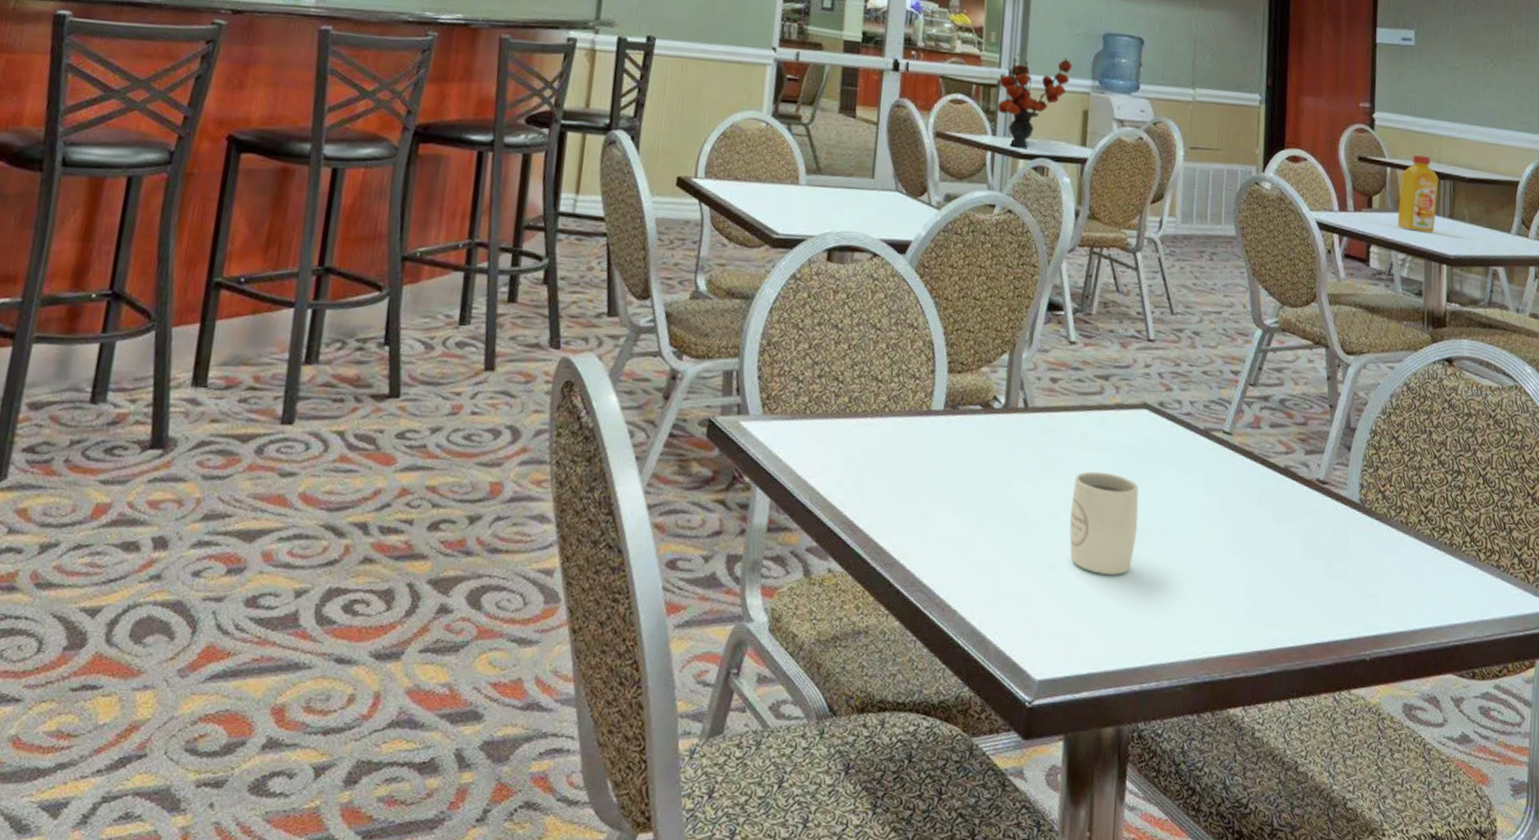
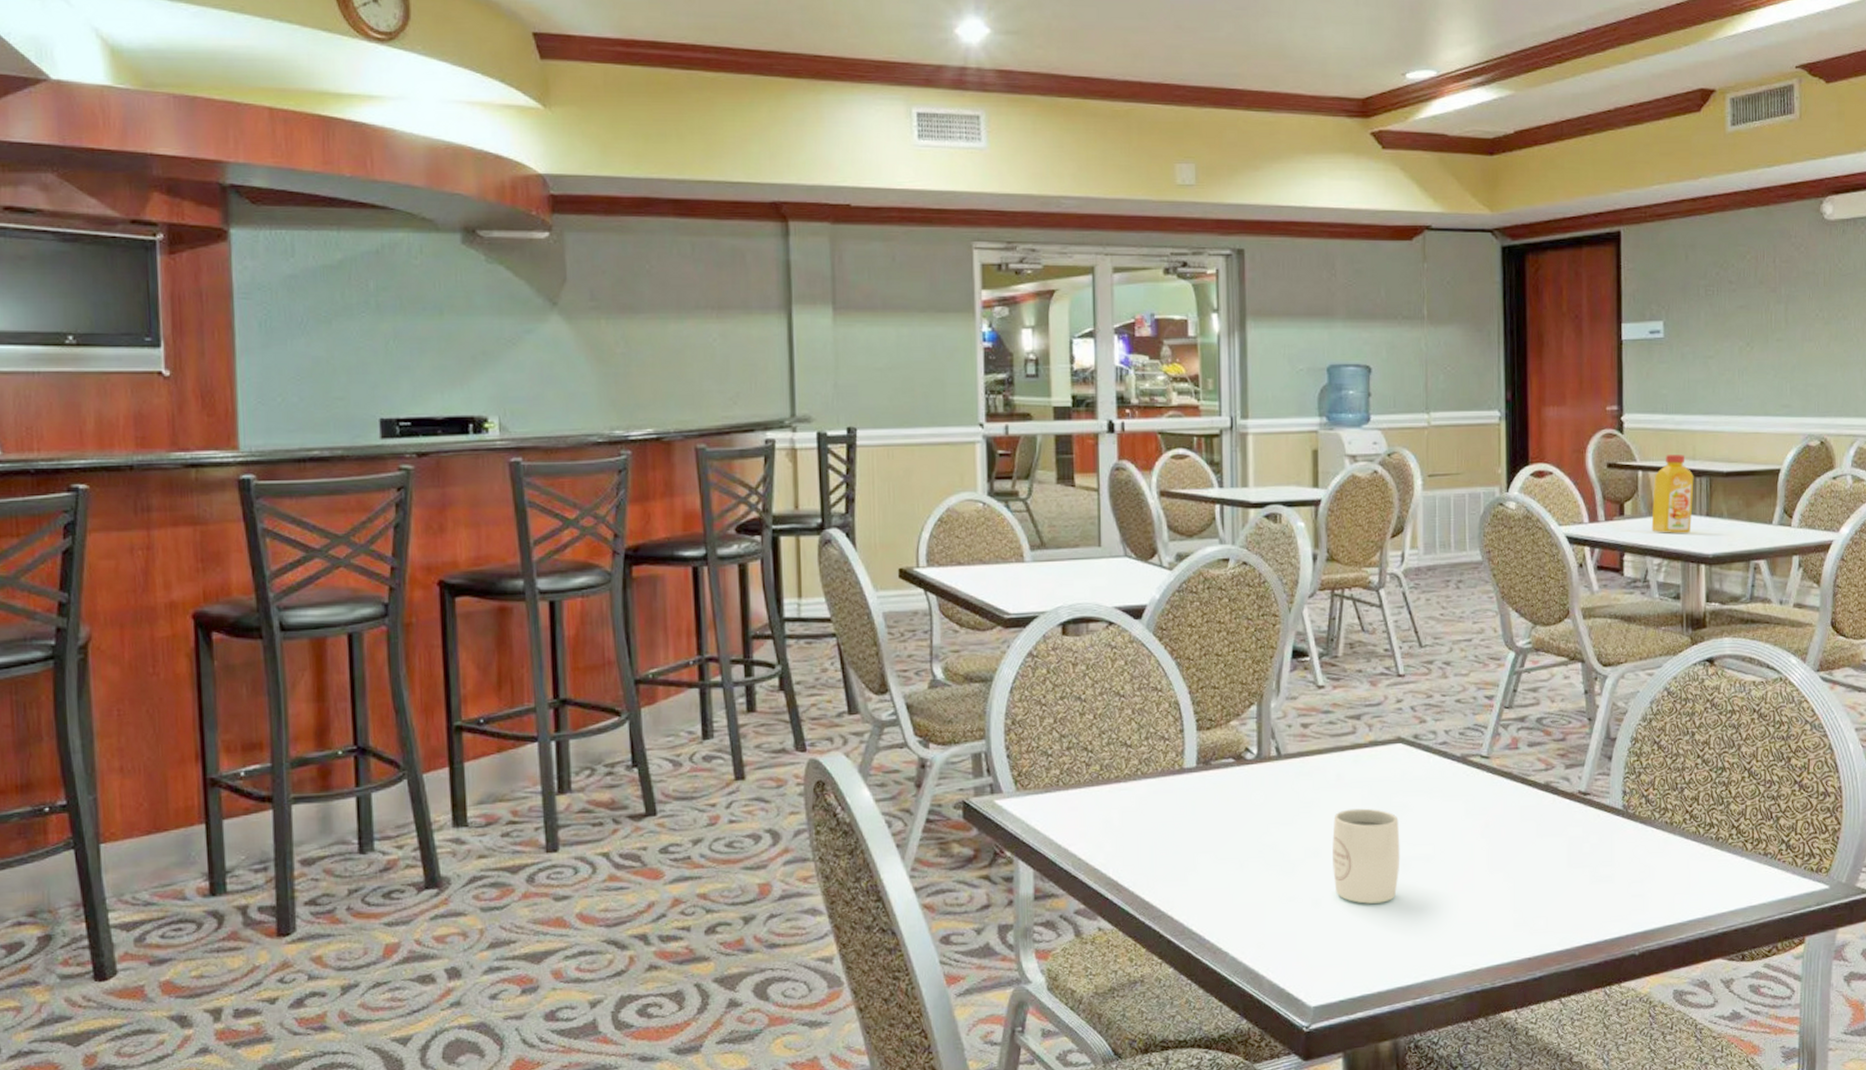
bouquet: present [997,46,1072,151] -> none [1219,390,1297,499]

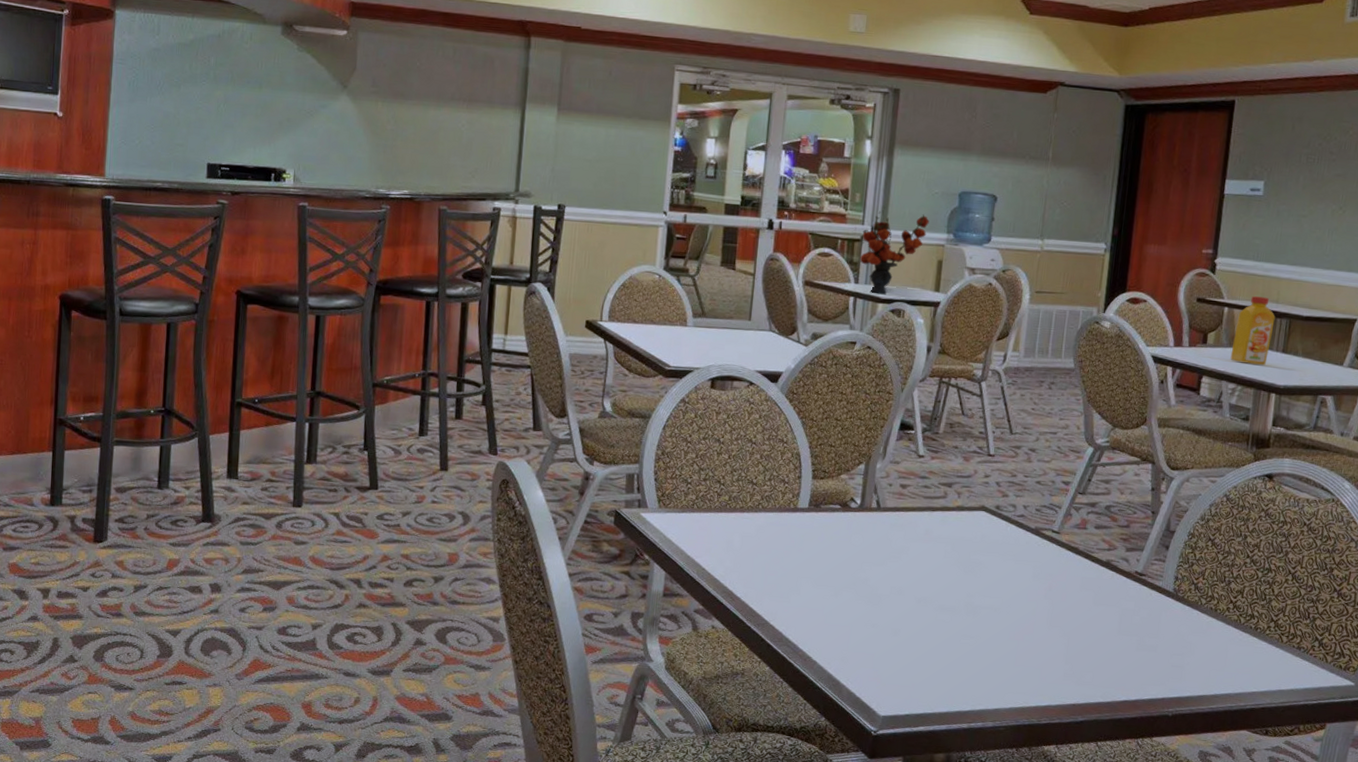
bouquet: none [1219,390,1297,499] -> present [859,205,929,296]
mug: present [1332,808,1400,904] -> none [912,559,974,640]

